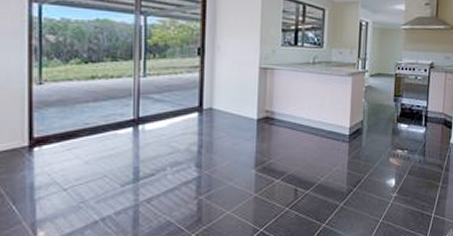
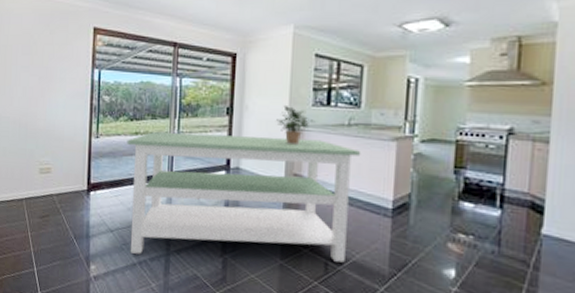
dining table: none [81,75,324,210] -> present [127,132,361,263]
potted plant: none [248,46,285,83] -> present [276,106,316,145]

